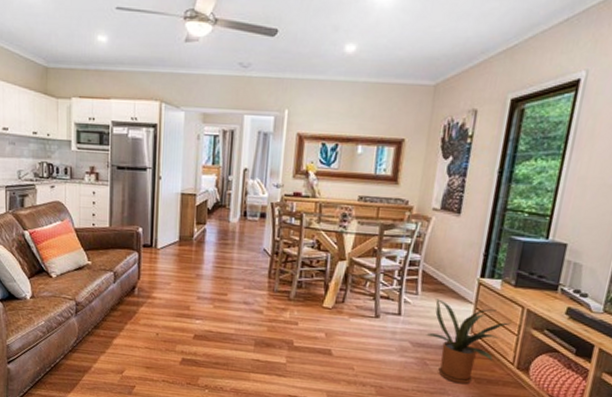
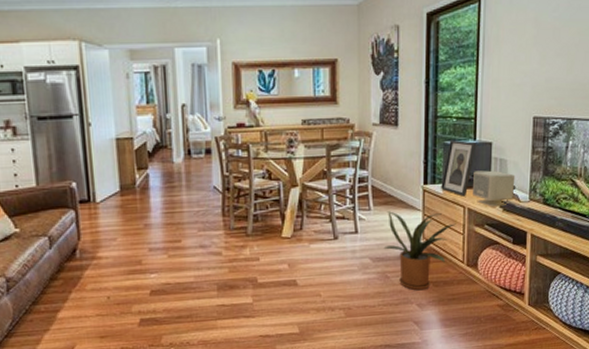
picture frame: none [499,235,548,297] -> present [441,139,476,197]
speaker: none [534,271,590,314] -> present [472,170,516,207]

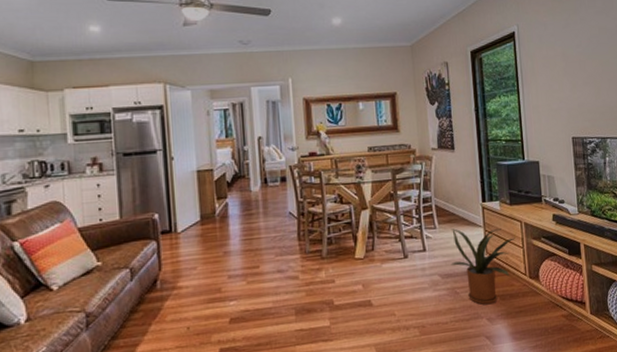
picture frame: present [441,139,476,197] -> none [498,160,525,212]
speaker: present [472,170,516,207] -> none [526,186,564,221]

